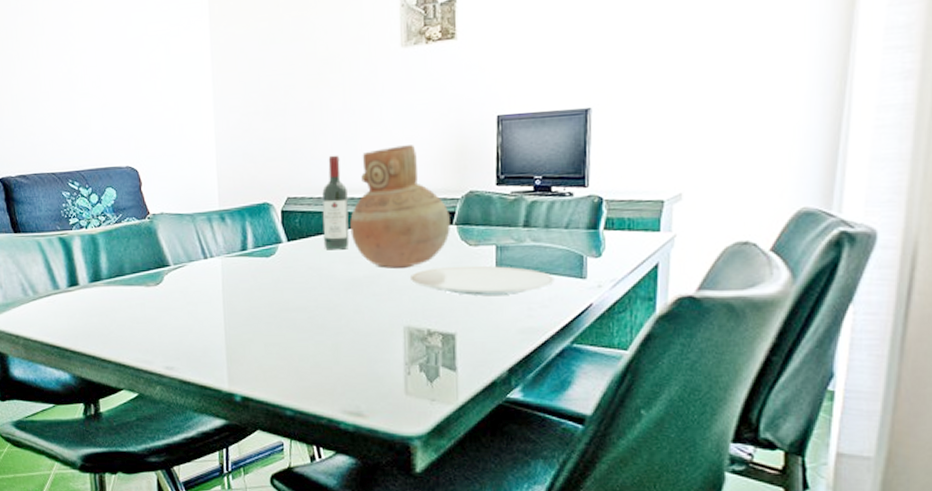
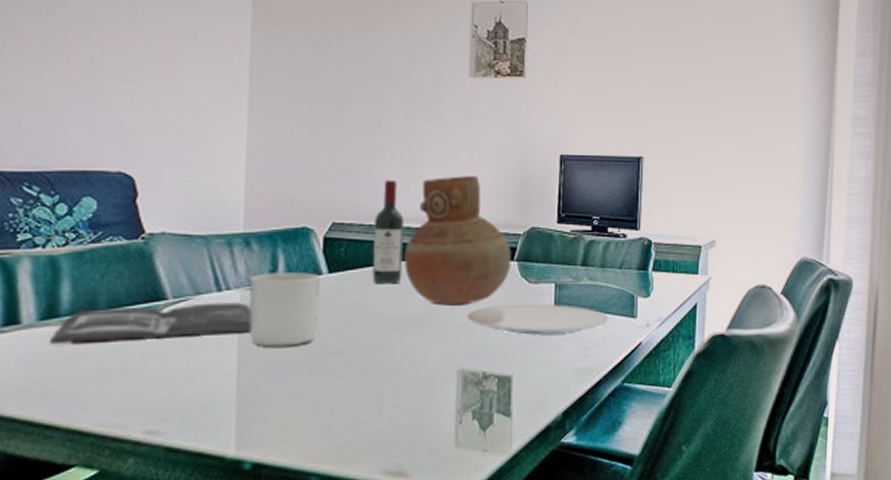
magazine: none [98,267,231,300] -> present [50,302,251,344]
mug: none [227,241,283,304] -> present [249,272,322,347]

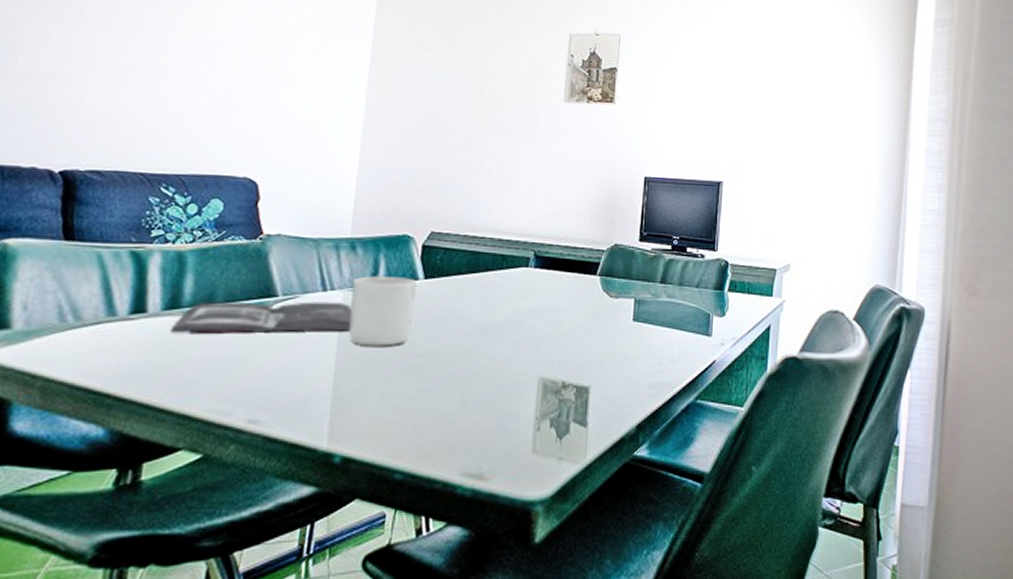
wine bottle: present [372,180,405,284] -> none [464,194,497,292]
vase: present [404,176,511,305] -> none [494,193,595,316]
plate: present [468,303,608,335] -> none [550,316,684,348]

